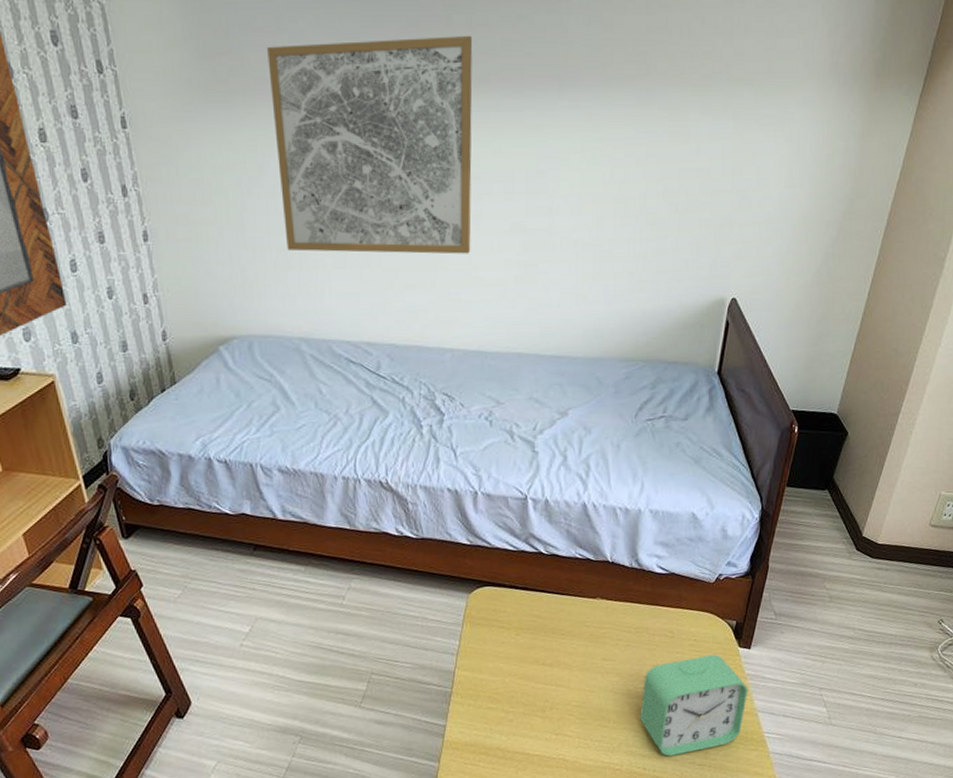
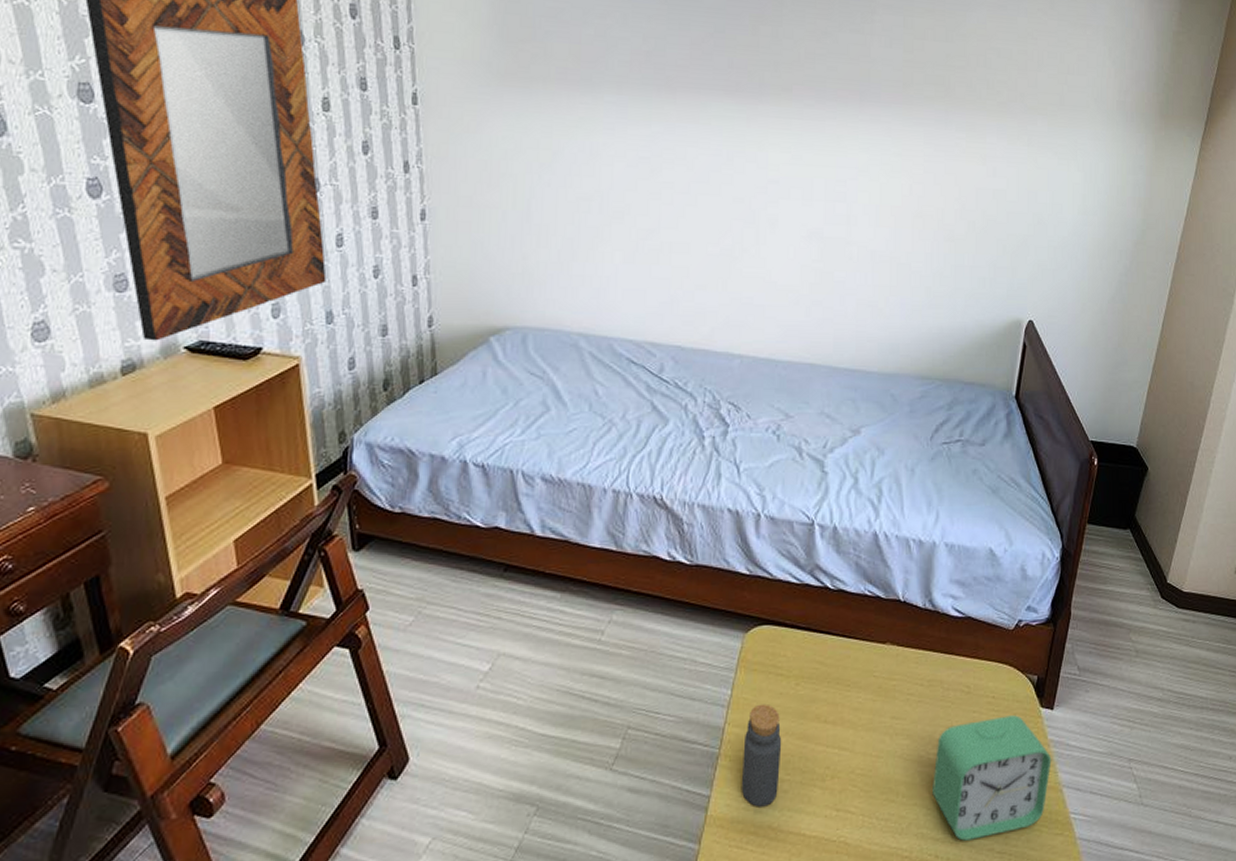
wall art: present [267,36,473,254] -> none [571,38,778,257]
bottle: none [471,651,506,733] -> present [741,703,782,807]

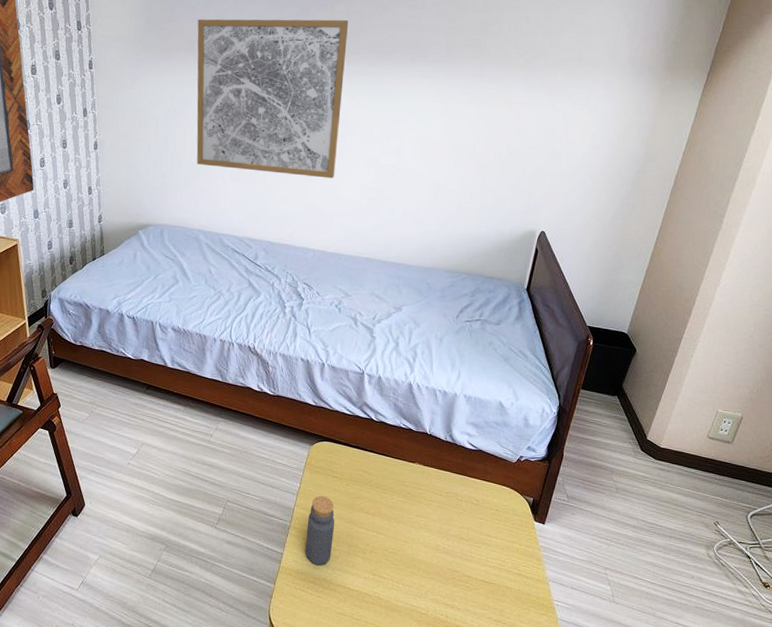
wall art: none [571,38,778,257] -> present [196,19,349,179]
alarm clock: present [932,715,1052,841] -> none [446,524,541,609]

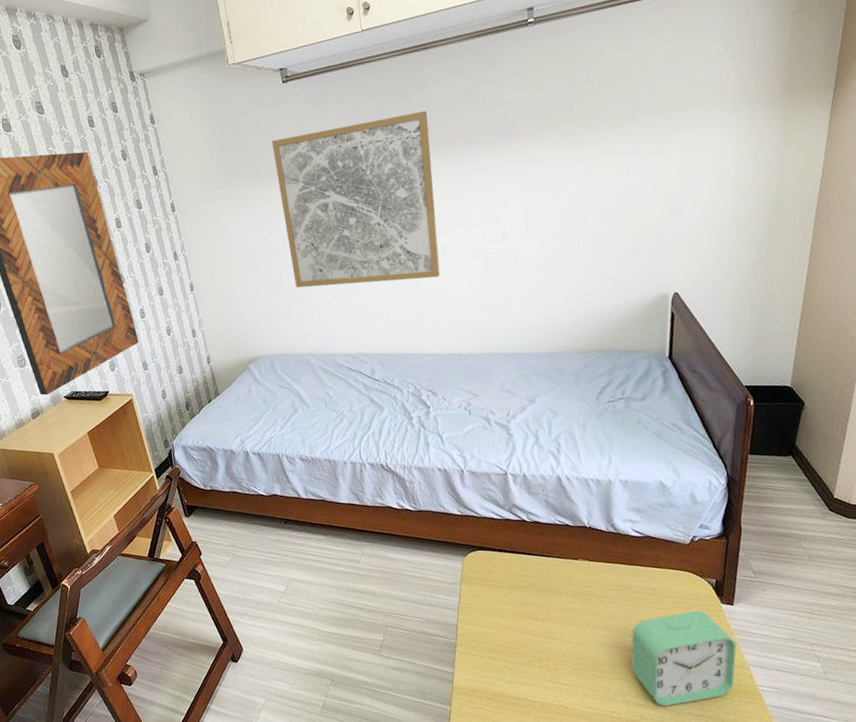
bottle: present [304,495,335,566] -> none [473,607,506,681]
alarm clock: none [446,524,541,609] -> present [631,610,737,706]

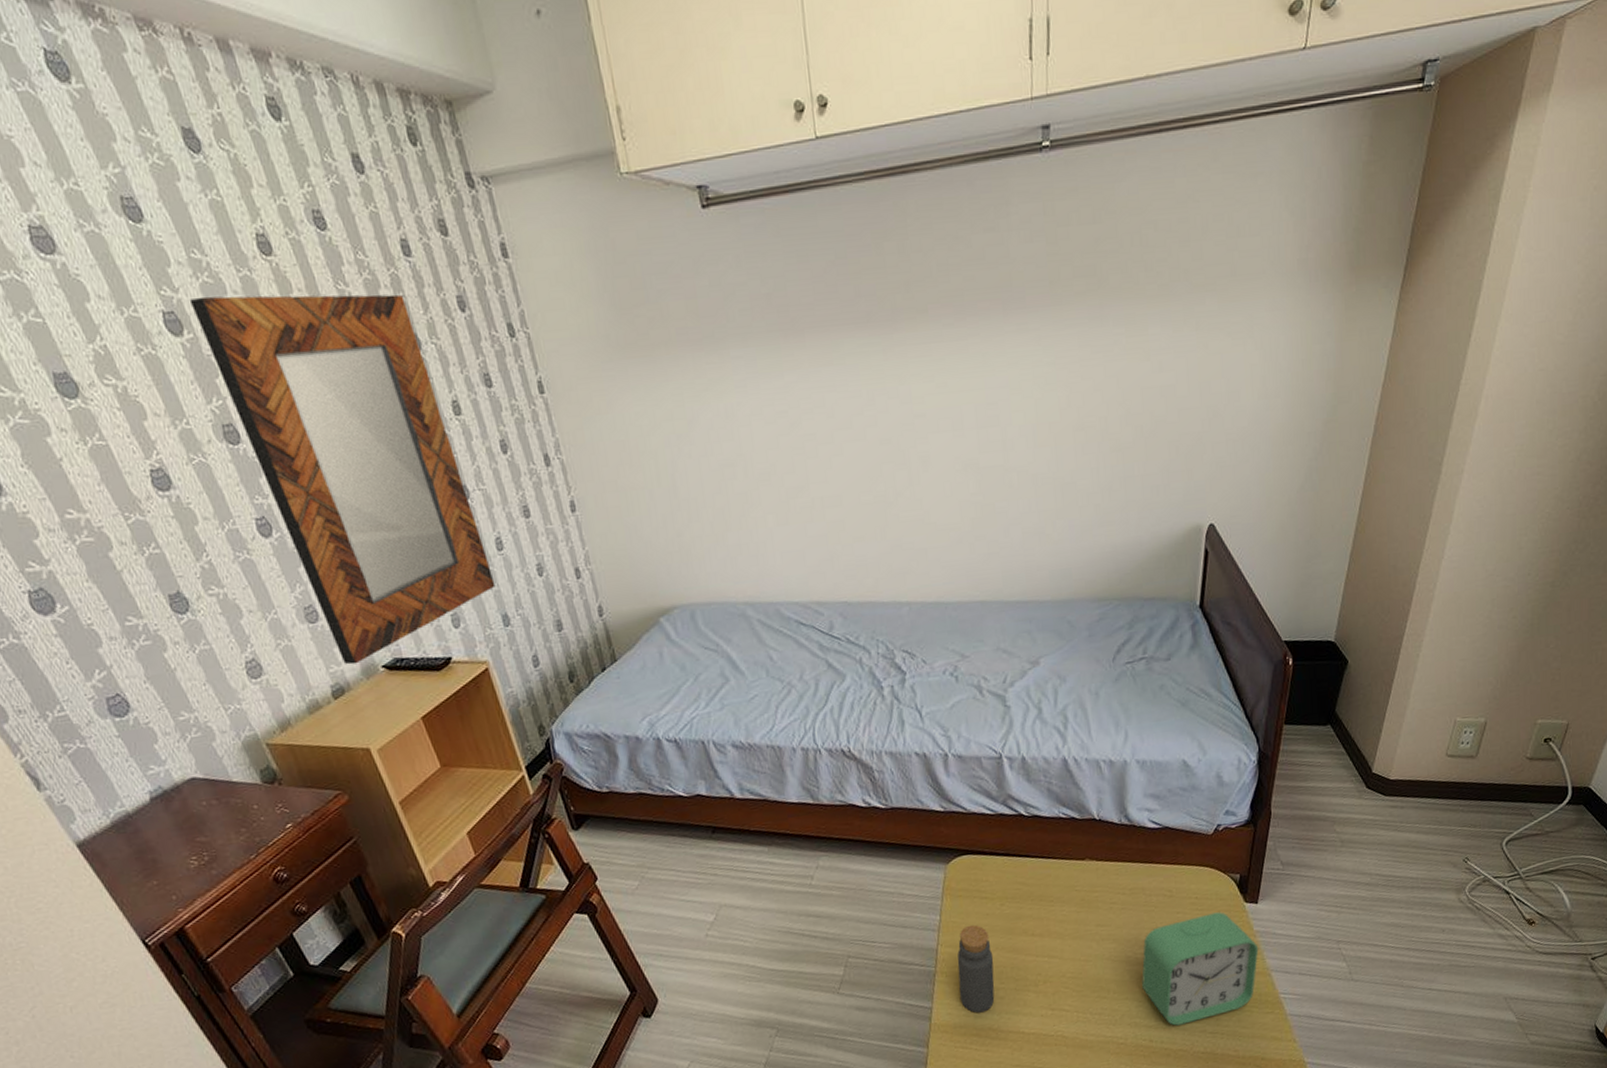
wall art: present [272,111,441,288] -> none [687,264,922,510]
bottle: none [473,607,506,681] -> present [957,924,995,1013]

